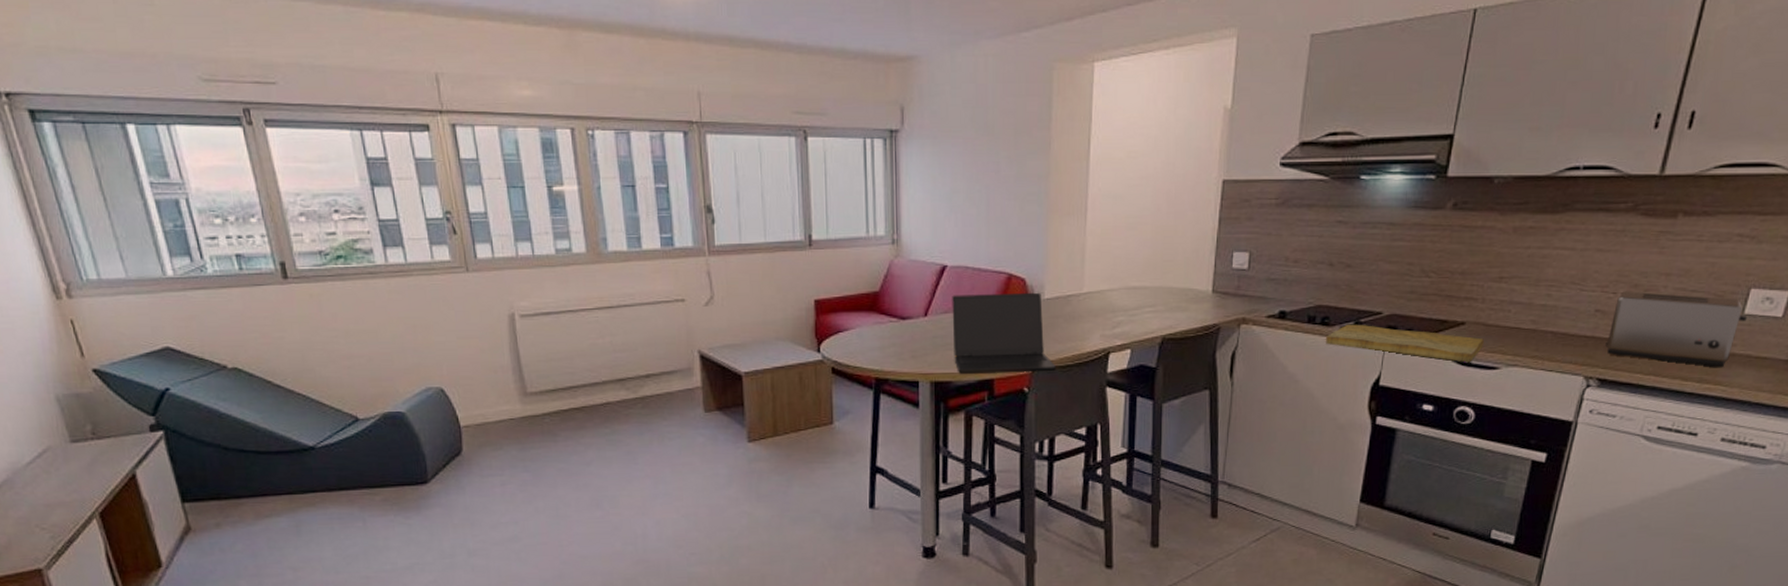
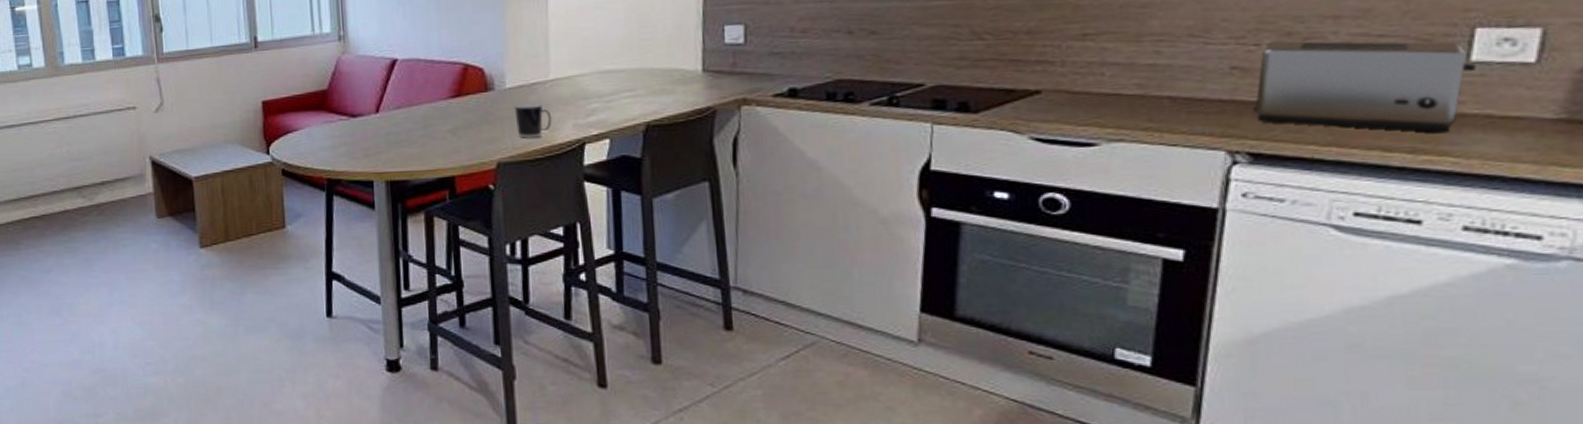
laptop: present [952,292,1056,374] -> none [404,82,524,172]
mug: none [1050,314,1083,346] -> present [514,103,552,138]
cutting board: present [1326,324,1484,363] -> none [852,99,1071,140]

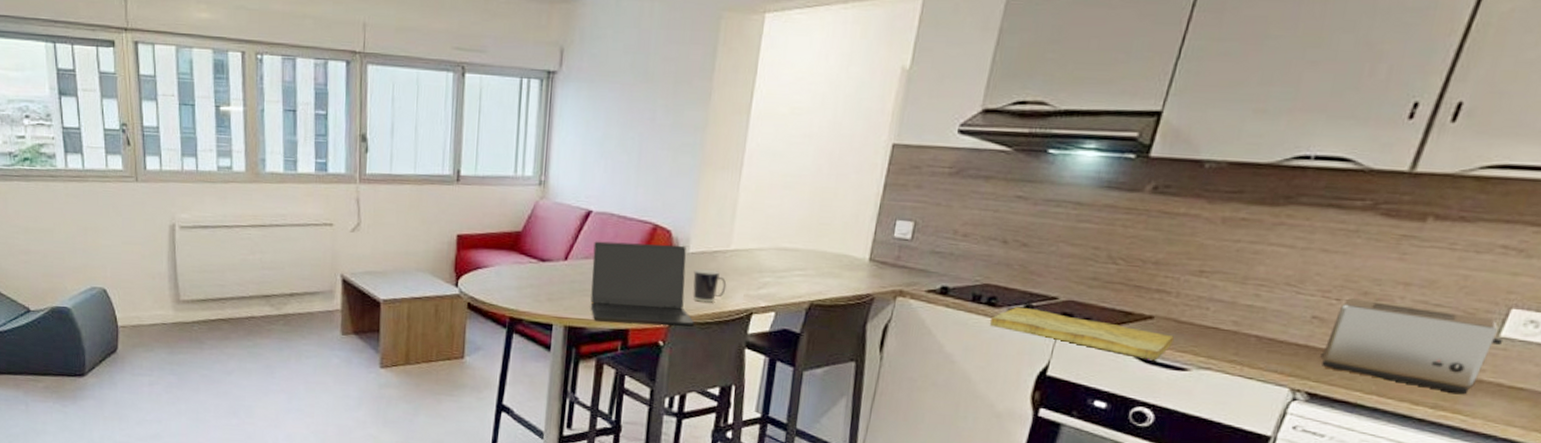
laptop: none [404,82,524,172] -> present [590,241,694,328]
cutting board: none [852,99,1071,140] -> present [990,306,1174,361]

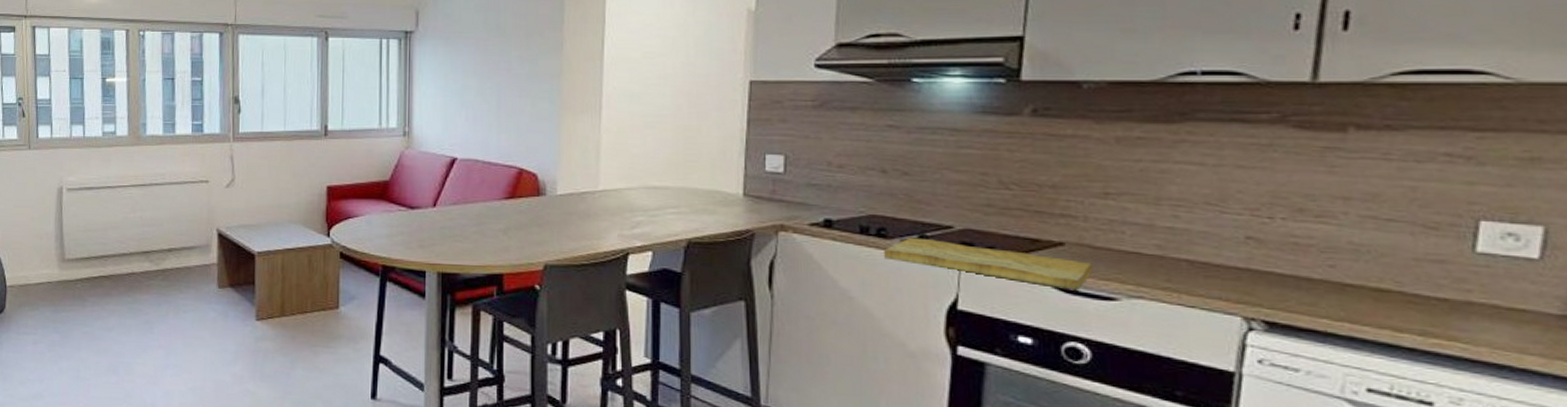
laptop: present [590,241,694,328] -> none [461,187,569,270]
mug: present [692,269,727,303] -> none [564,211,599,244]
toaster: present [1320,298,1504,395] -> none [1268,216,1483,319]

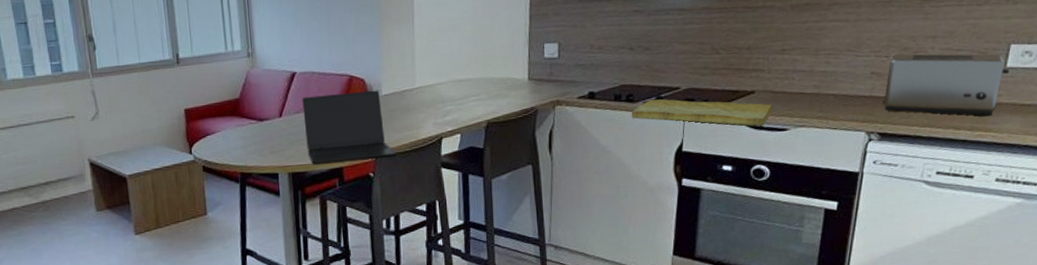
laptop: none [461,187,569,270] -> present [302,90,396,165]
toaster: none [1268,216,1483,319] -> present [883,53,1010,117]

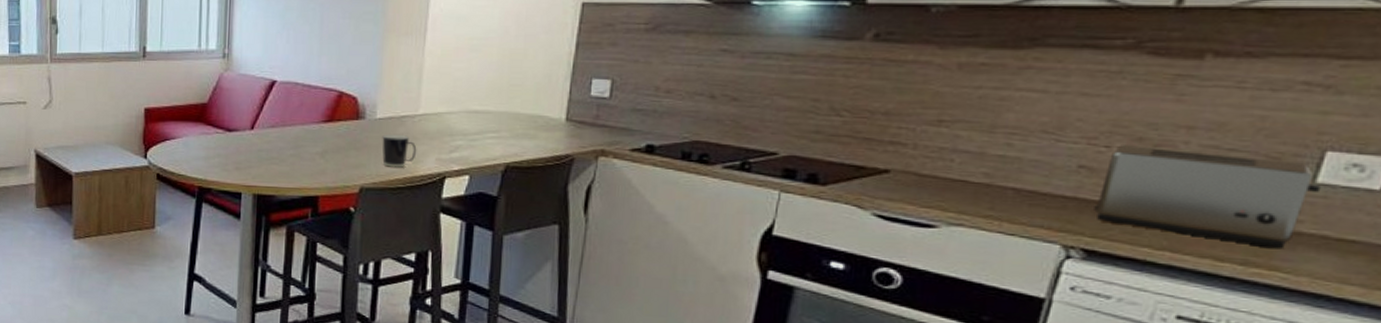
laptop: present [302,90,396,165] -> none [278,110,385,193]
mug: none [388,107,418,135] -> present [382,135,417,168]
cutting board: present [632,99,773,127] -> none [704,163,916,218]

